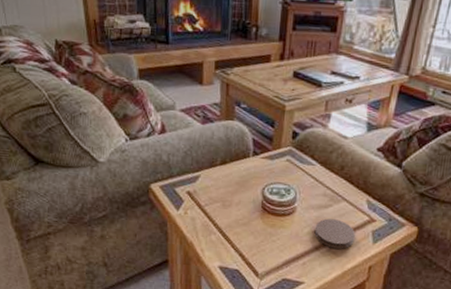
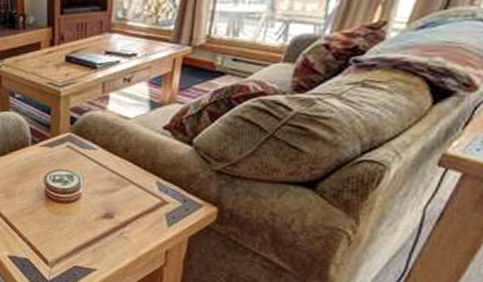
coaster: present [314,218,355,249] -> none [102,203,147,234]

